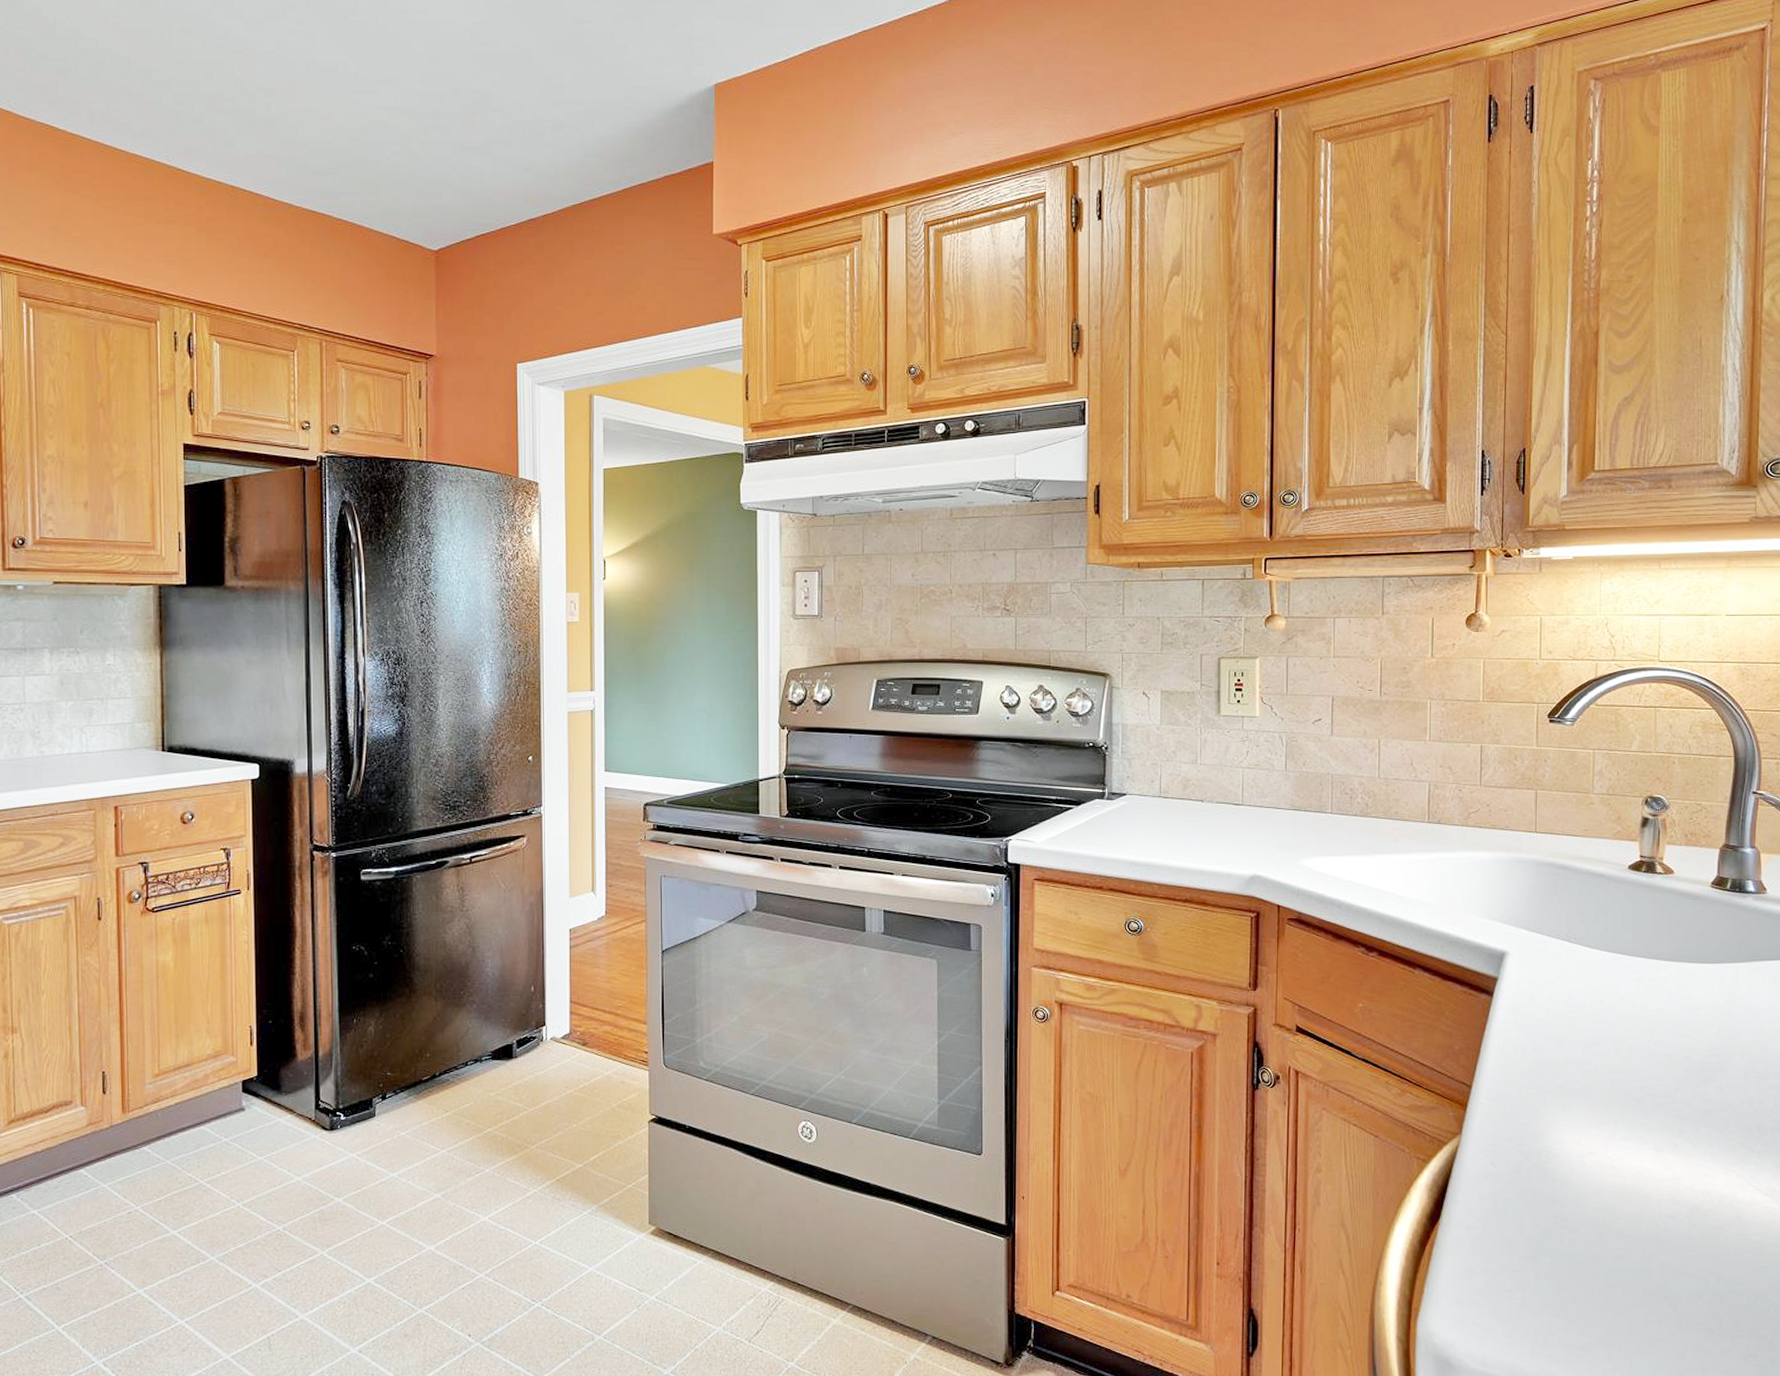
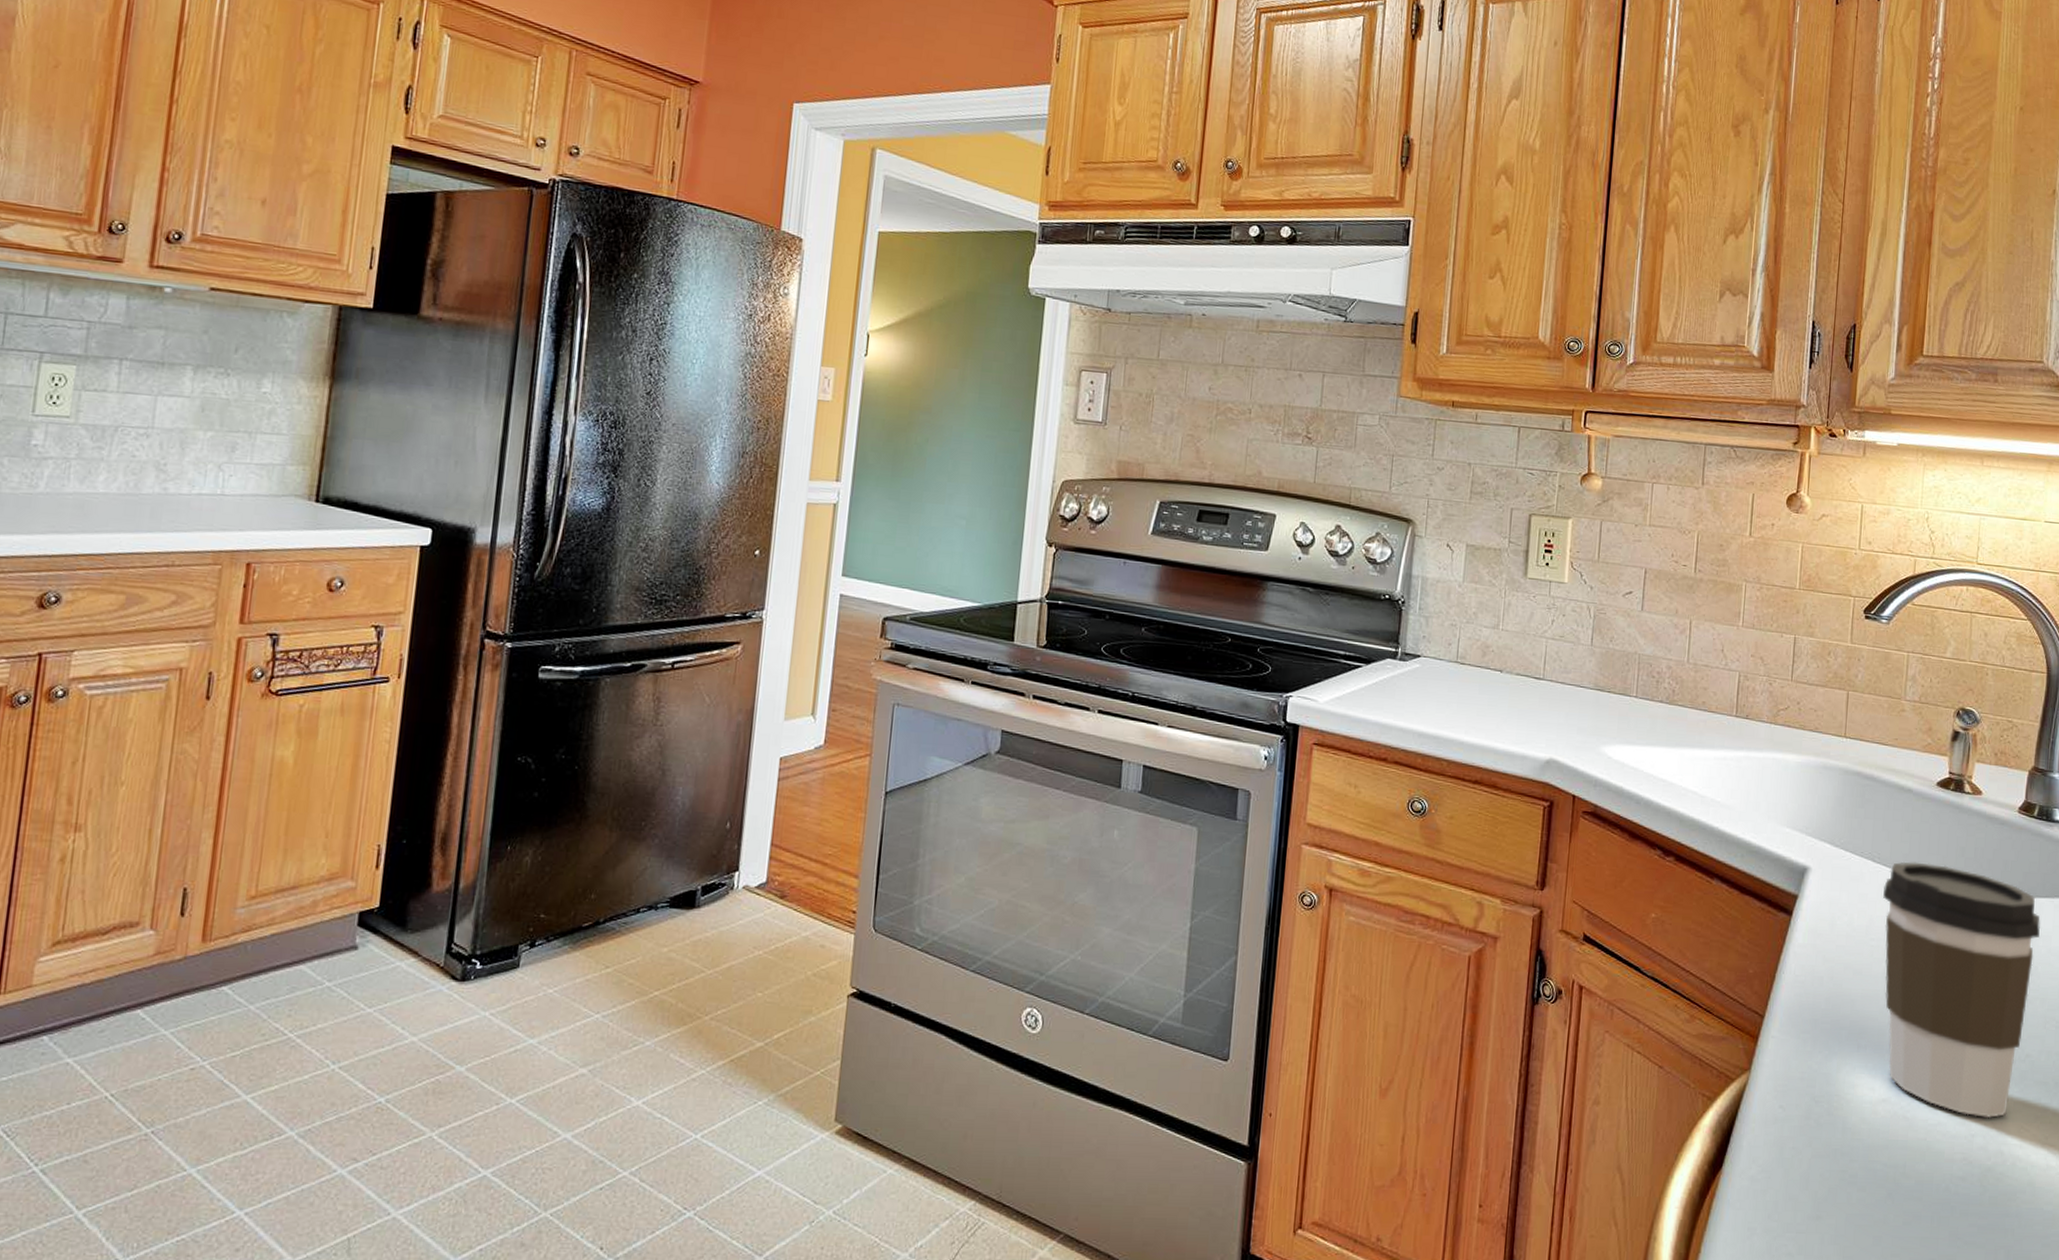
coffee cup: none [1581,939,1737,1163] -> present [1883,861,2040,1119]

